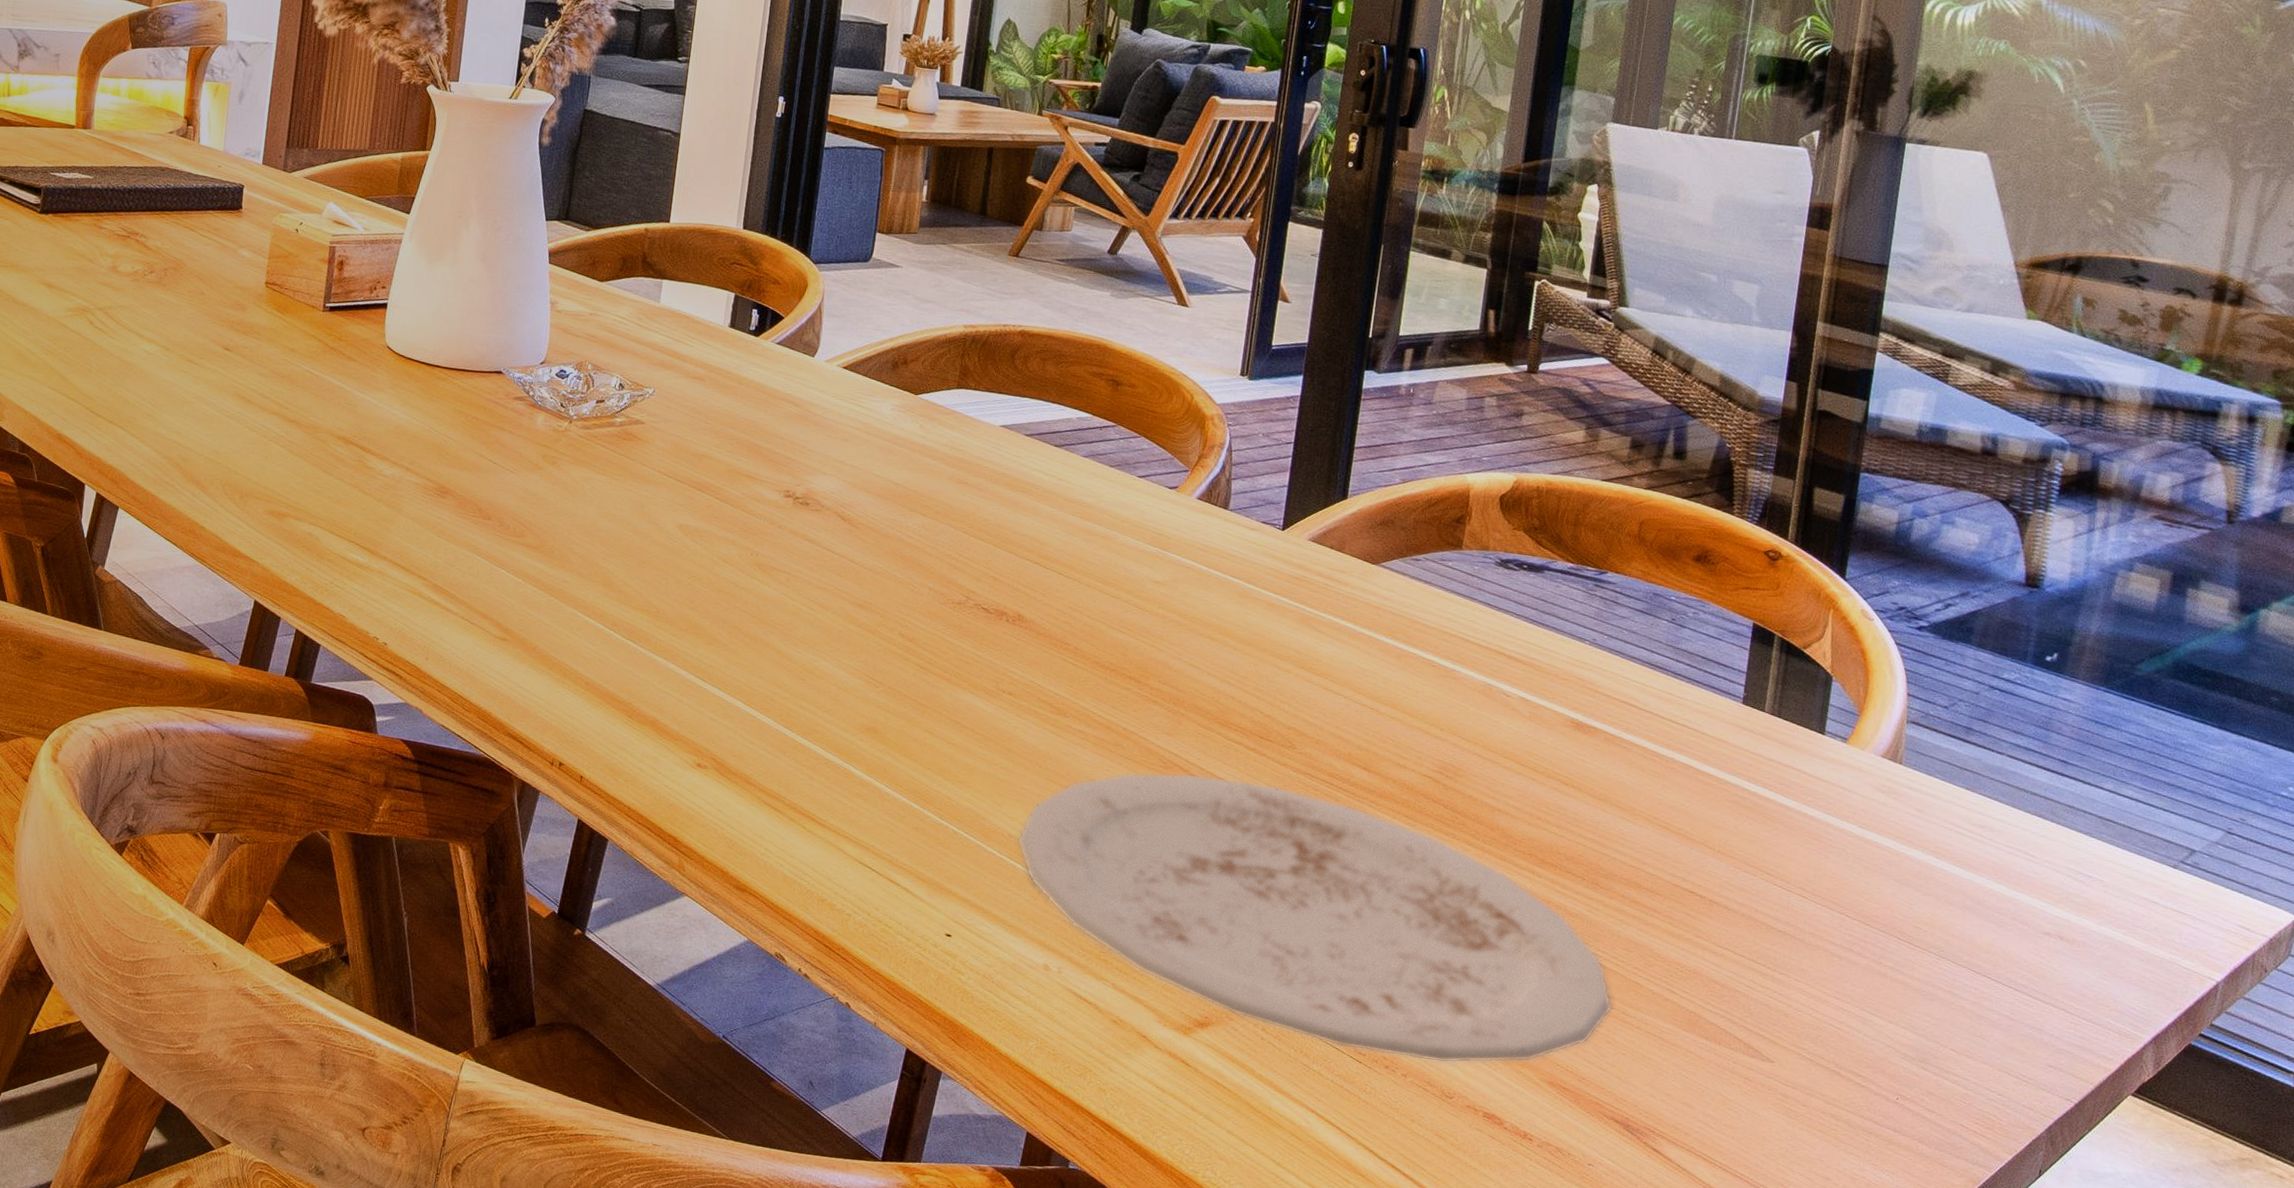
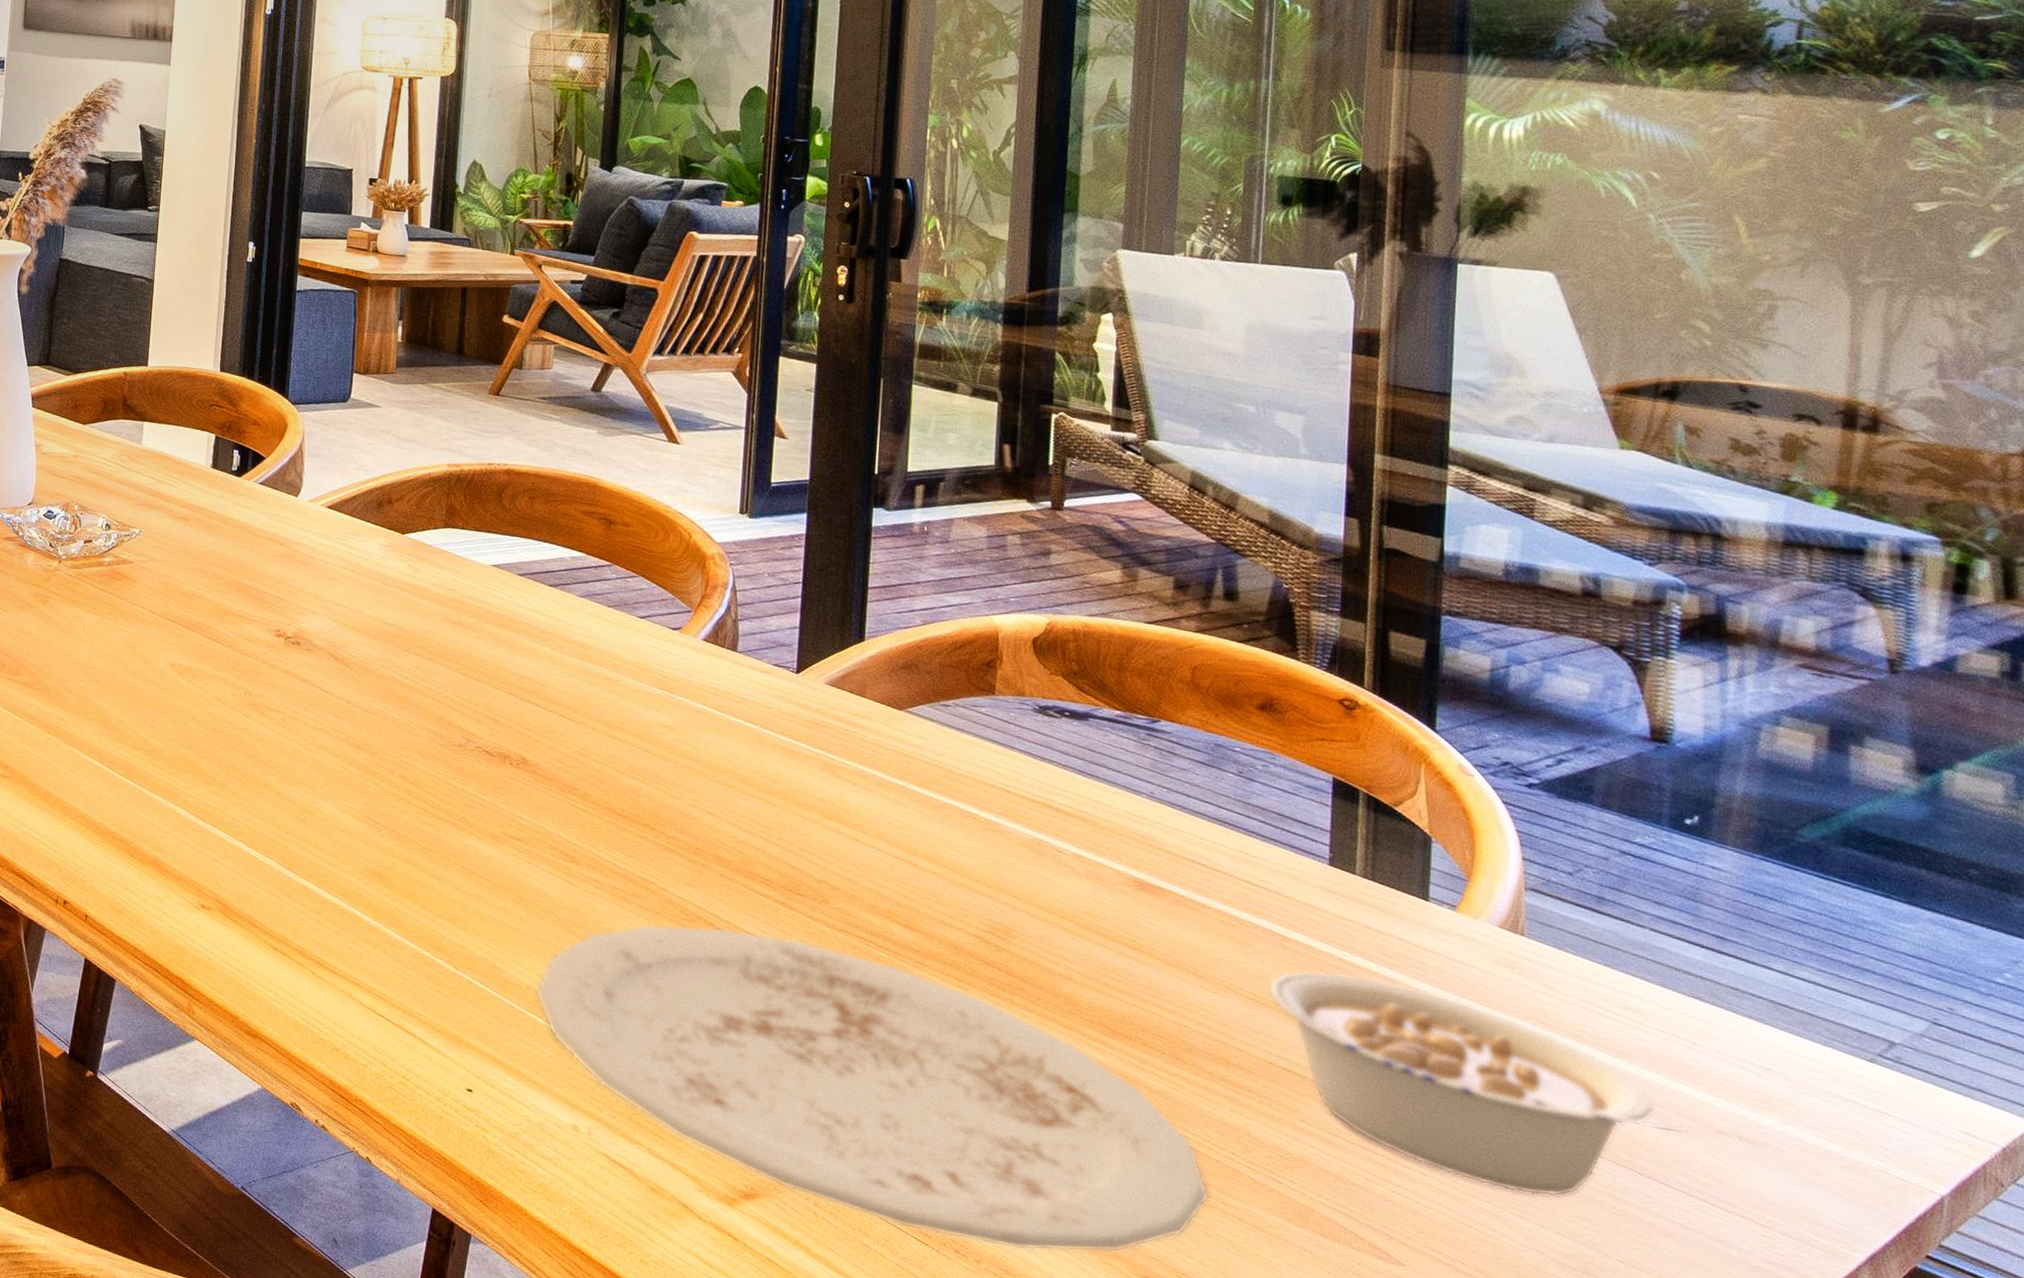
legume: none [1679,800,2020,996] -> present [1267,970,1688,1197]

